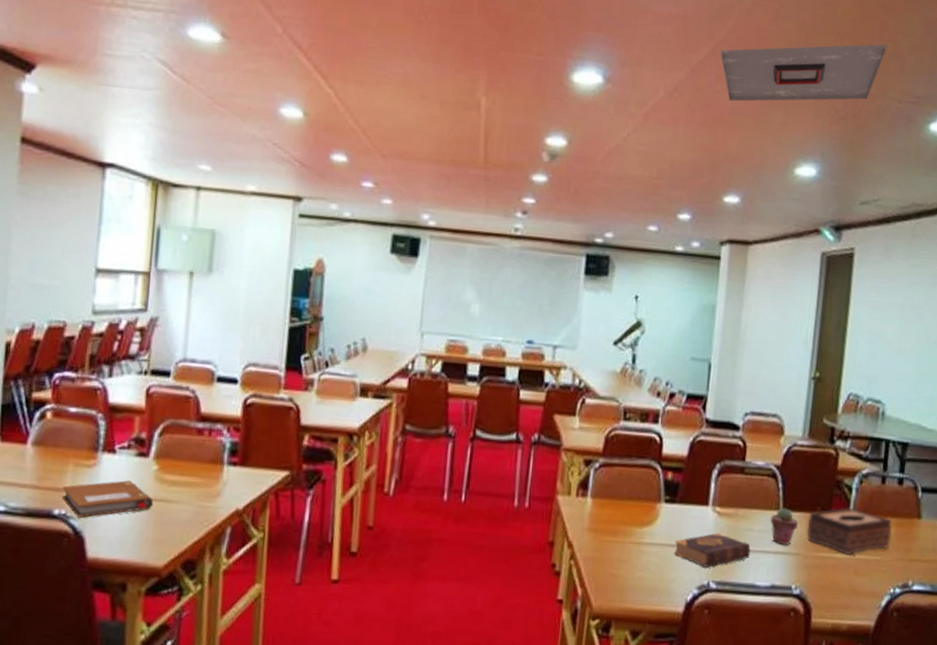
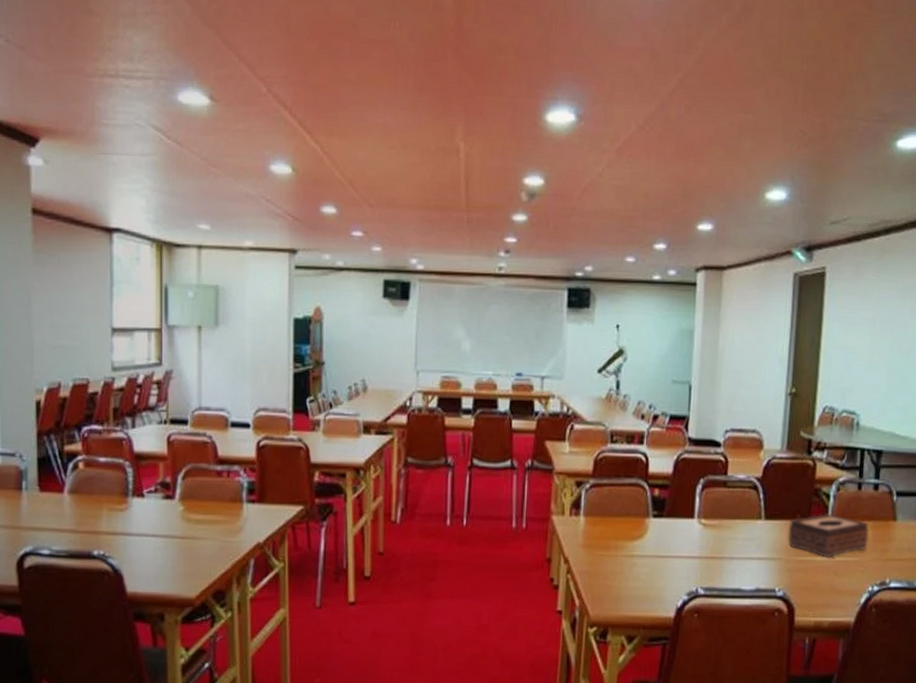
notebook: present [61,480,154,518] -> none [99,521,183,557]
book: present [673,532,751,568] -> none [663,543,736,575]
ceiling vent: present [720,43,887,102] -> none [688,63,853,131]
potted succulent: present [770,508,798,546] -> none [753,517,779,552]

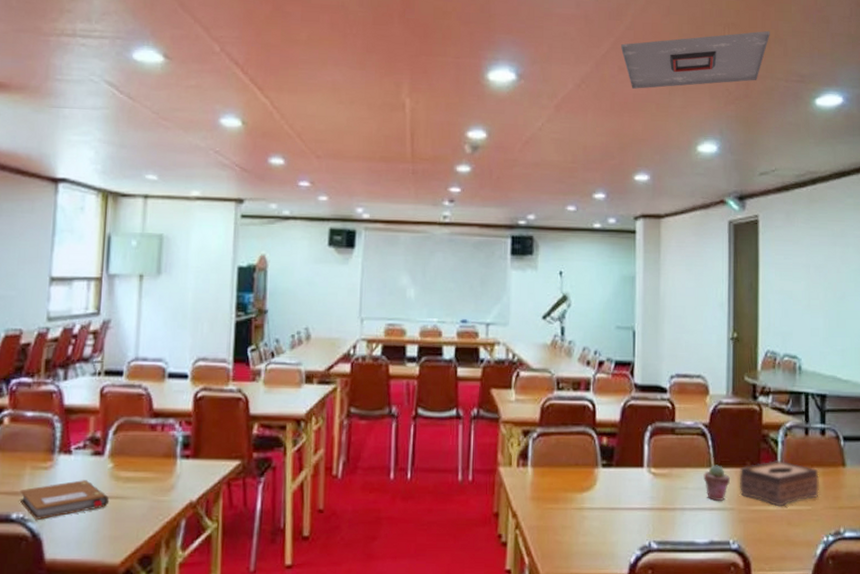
notebook: none [99,521,183,557] -> present [19,480,110,520]
ceiling vent: none [688,63,853,131] -> present [620,30,770,89]
potted succulent: none [753,517,779,552] -> present [703,465,730,502]

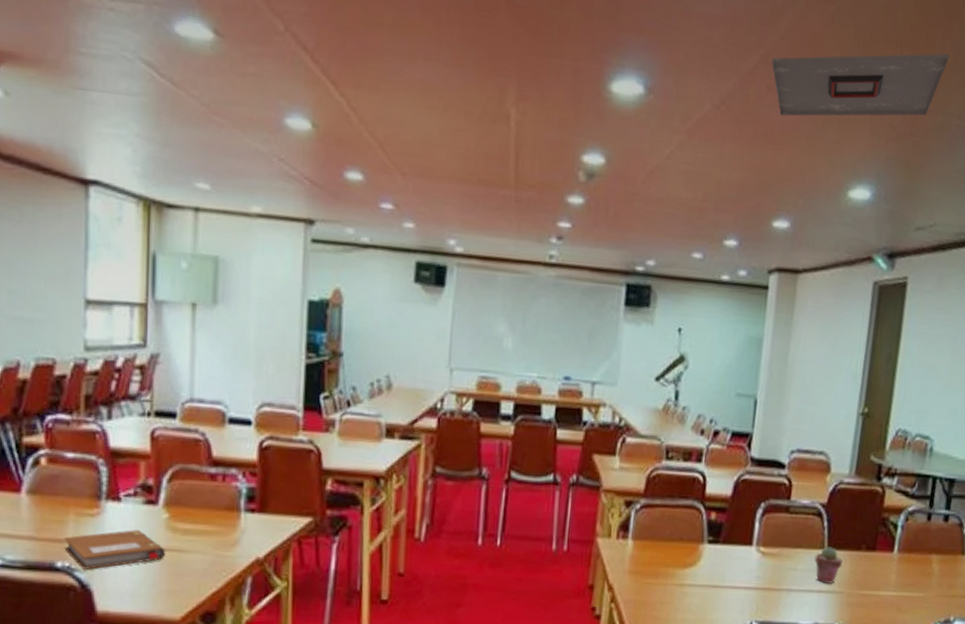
tissue box: present [739,459,819,507] -> none [850,544,937,593]

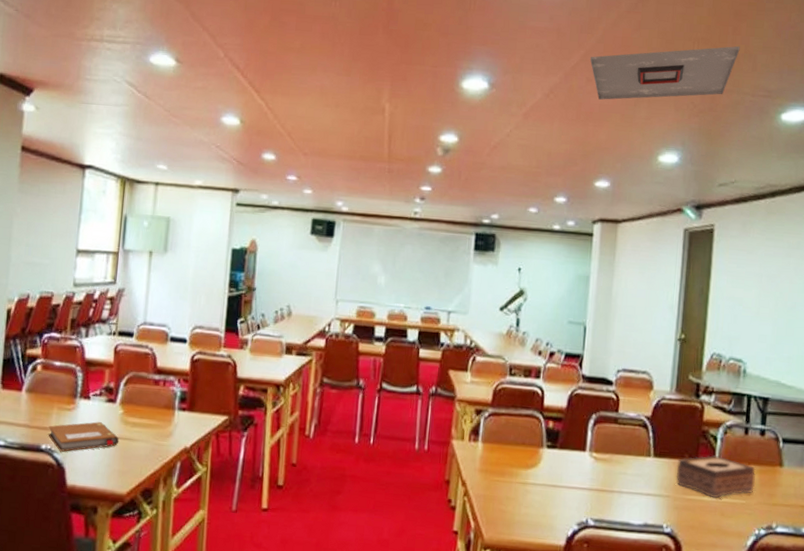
potted succulent: present [814,546,842,585] -> none [642,454,668,489]
tissue box: none [850,544,937,593] -> present [676,454,756,499]

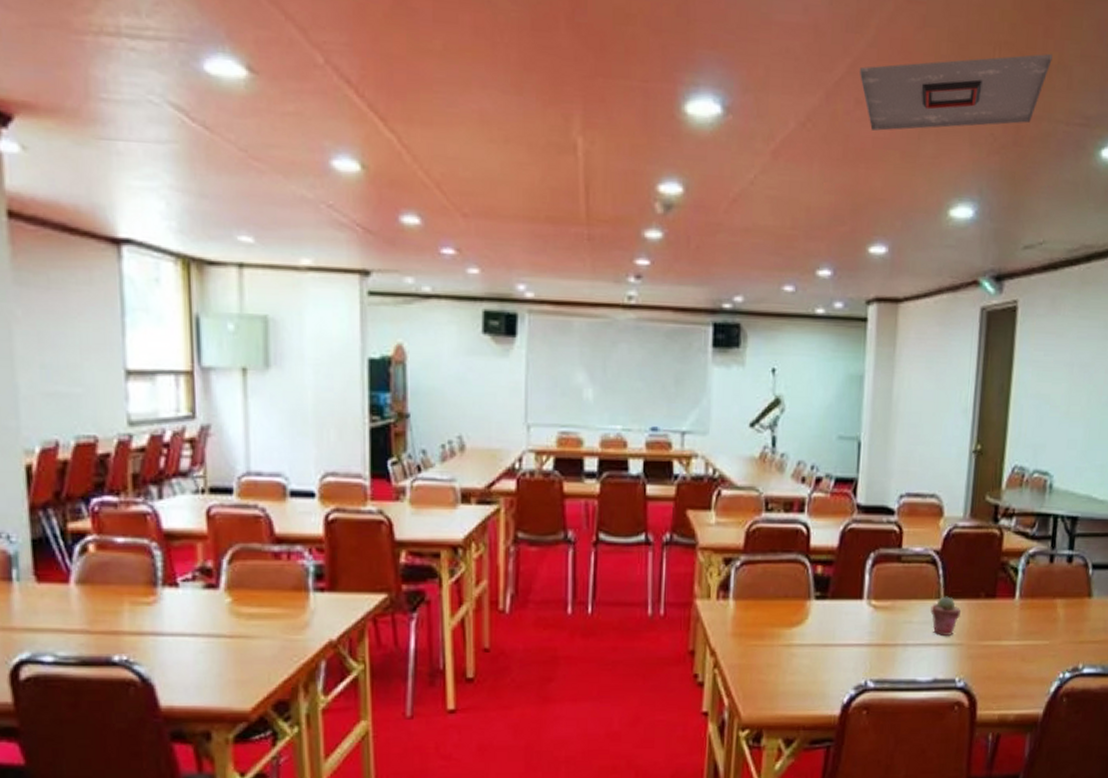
notebook: present [48,422,119,452] -> none [119,617,231,662]
potted succulent: none [642,454,668,489] -> present [930,596,961,637]
tissue box: present [676,454,756,499] -> none [970,590,1061,642]

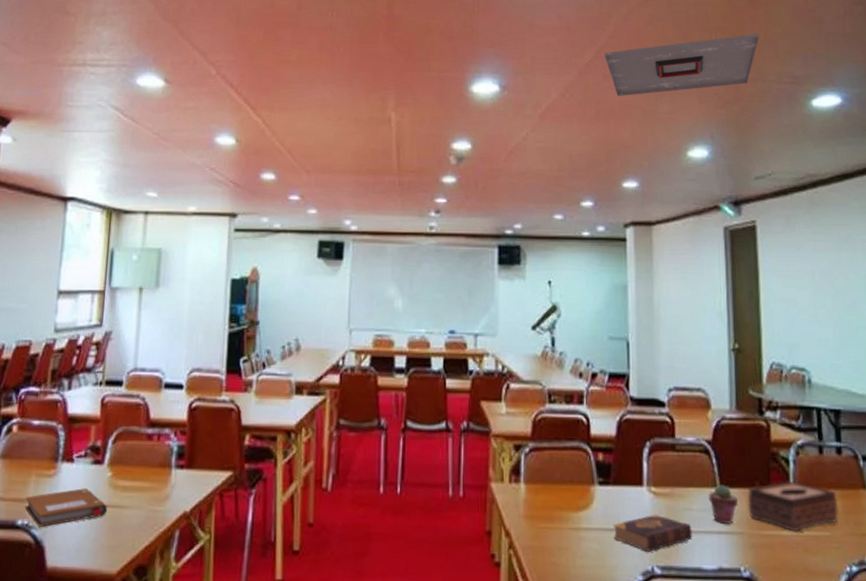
notebook: none [119,617,231,662] -> present [24,488,108,527]
book: none [826,628,911,666] -> present [613,514,694,552]
tissue box: none [970,590,1061,642] -> present [747,480,839,532]

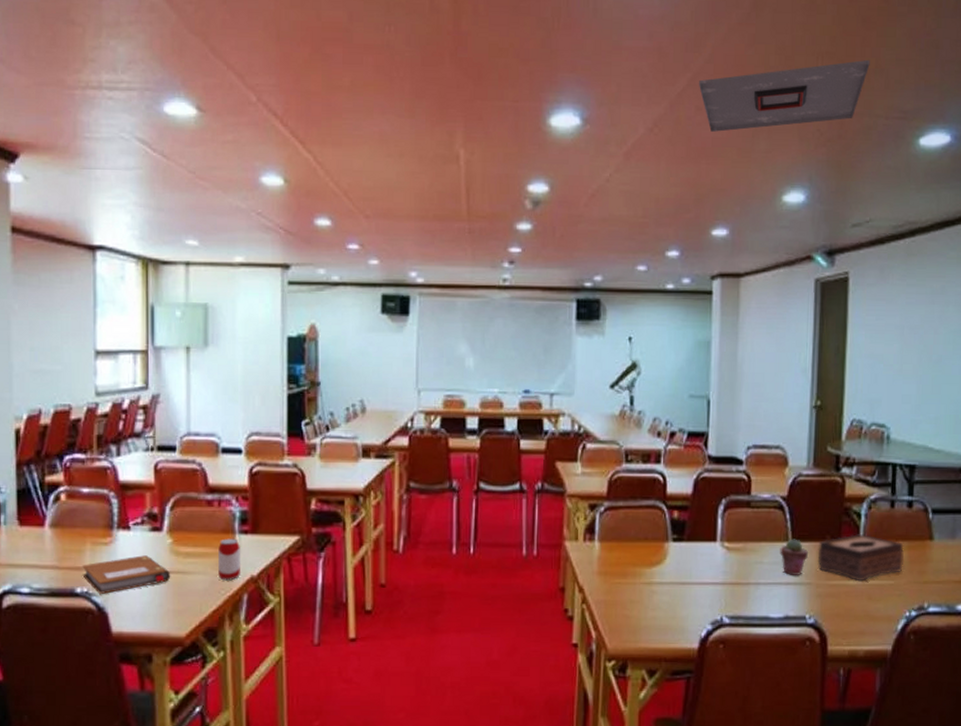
beverage can: none [153,473,175,516] -> present [218,538,240,581]
book: present [613,514,694,552] -> none [684,567,763,603]

